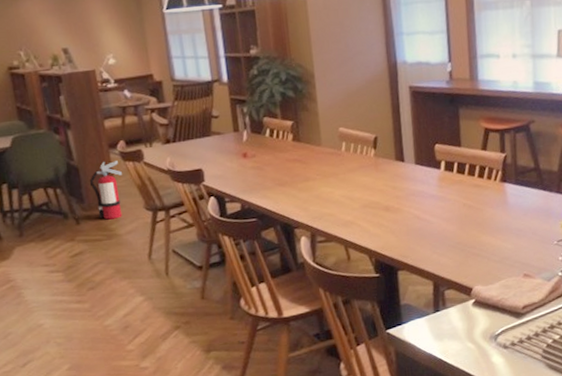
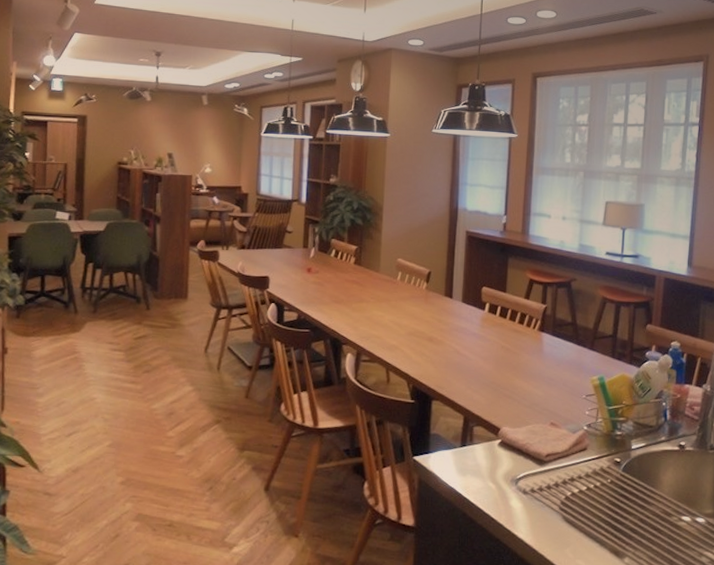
fire extinguisher: present [89,161,123,220] -> none [166,257,197,310]

